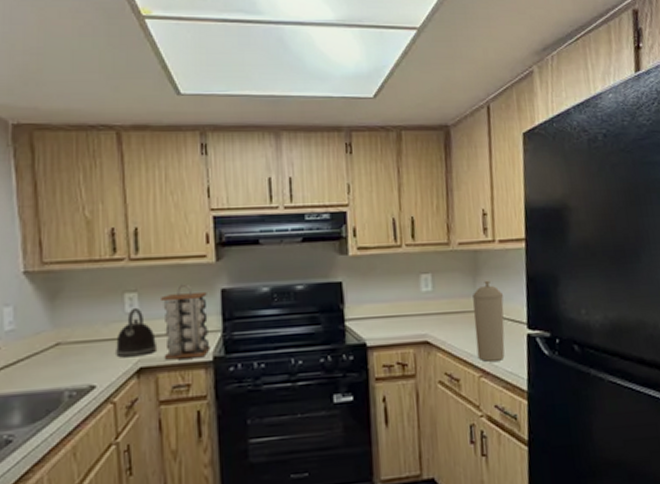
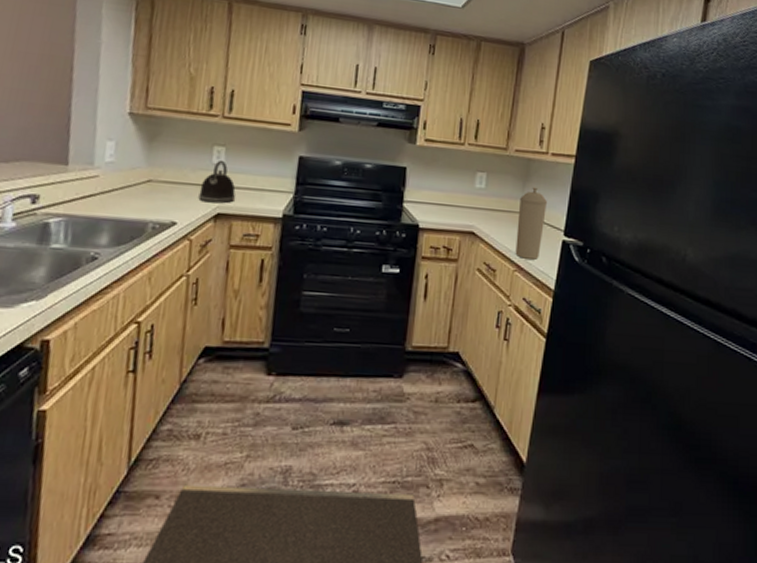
spice rack: present [161,283,210,360] -> none [240,146,286,214]

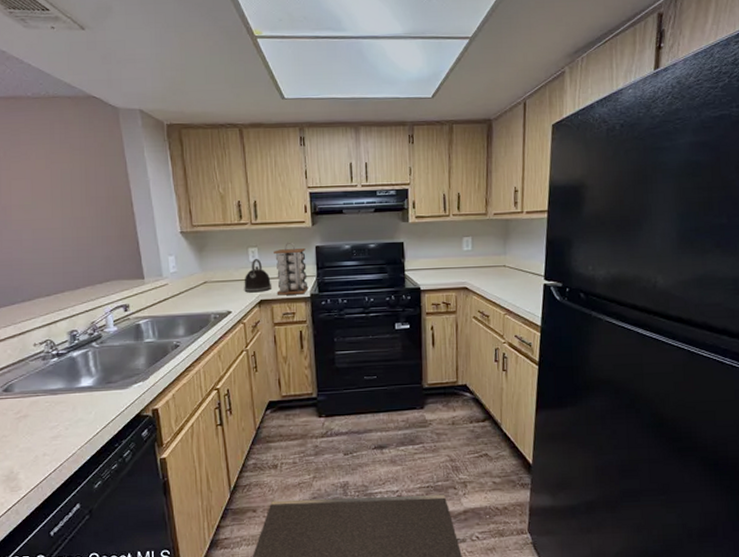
spice rack: none [240,146,286,214] -> present [274,242,309,295]
canister: present [515,187,547,260] -> none [502,242,527,303]

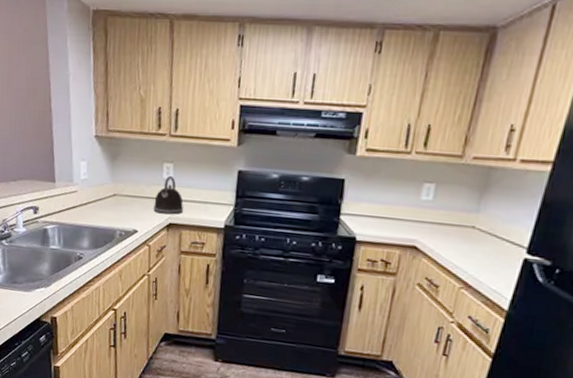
spice rack: present [274,242,309,295] -> none [187,161,227,224]

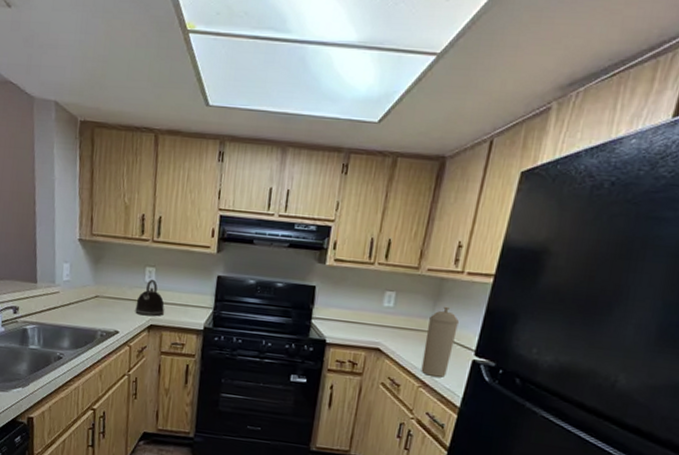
canister: none [463,198,509,278] -> present [421,306,459,378]

